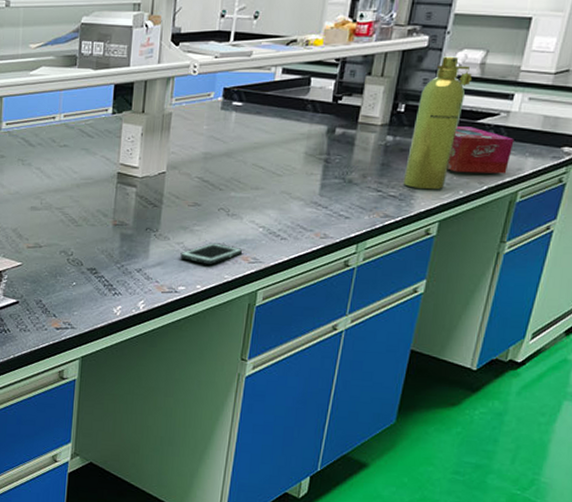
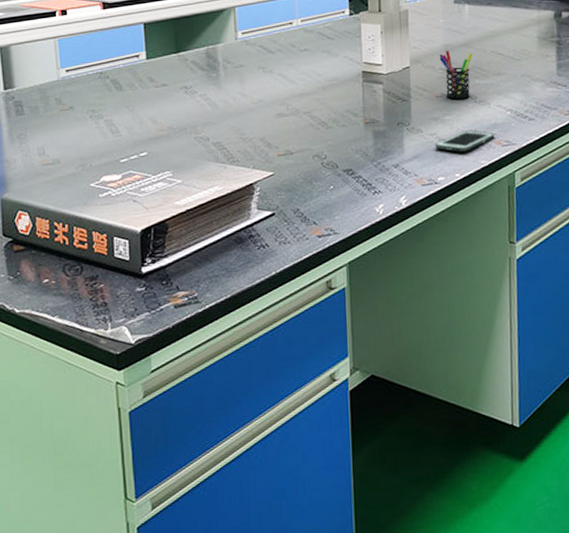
pen holder: none [197,159,233,211] -> present [439,51,473,100]

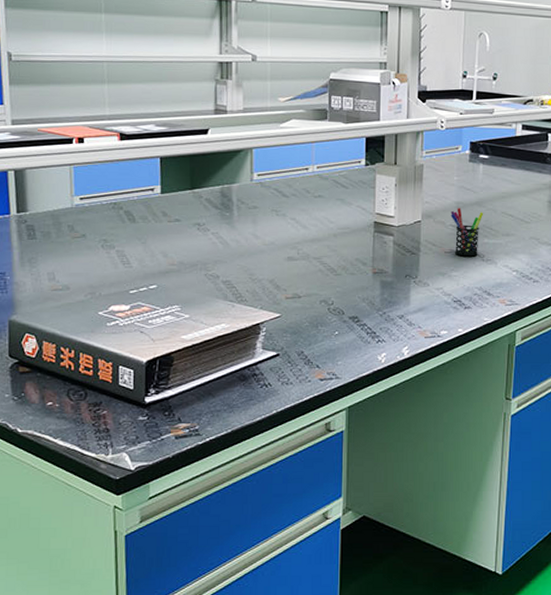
cell phone: present [435,130,495,152] -> none [440,288,500,308]

